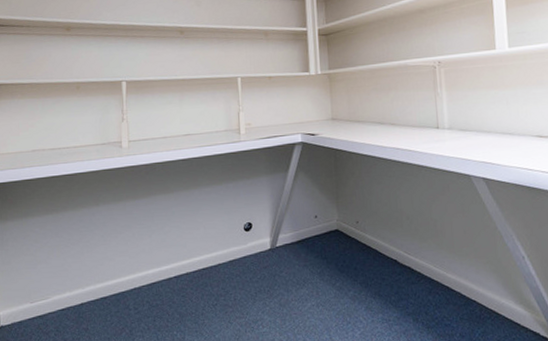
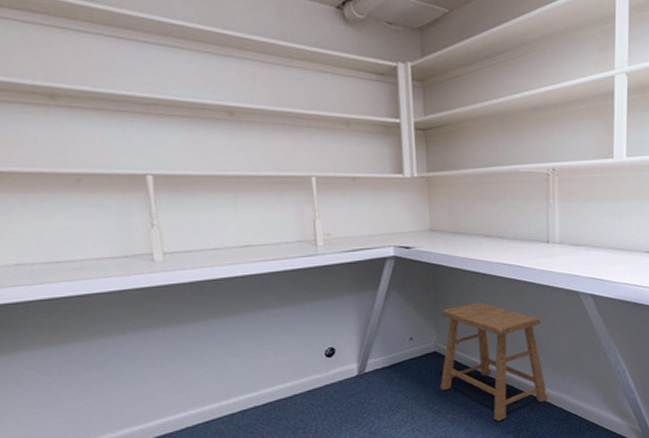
stool: none [342,184,445,303] -> present [440,302,548,422]

